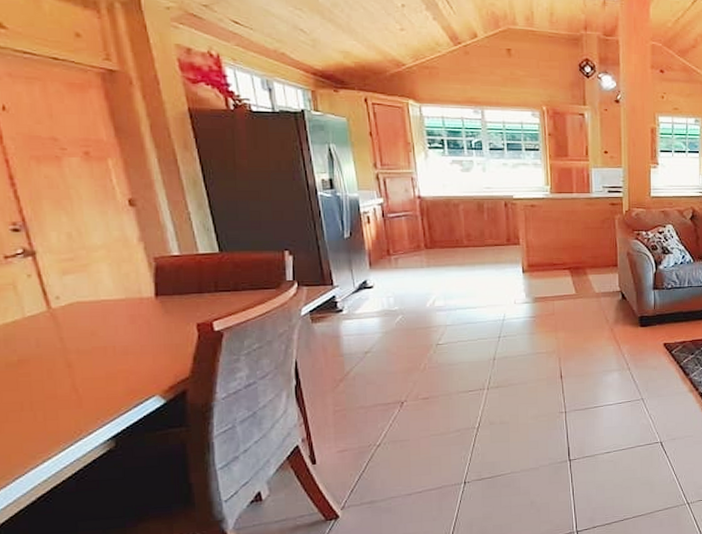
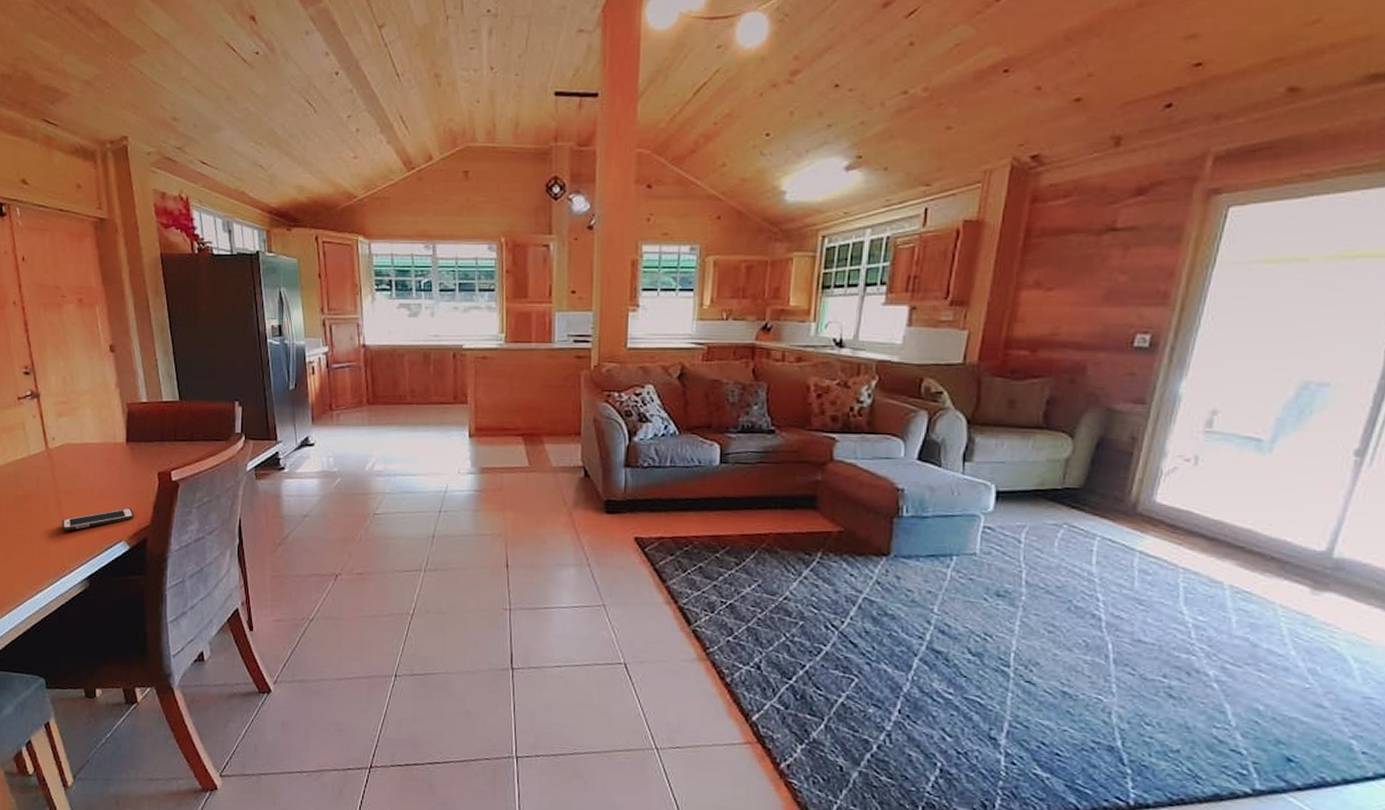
cell phone: none [74,362,169,392] -> present [62,508,134,531]

